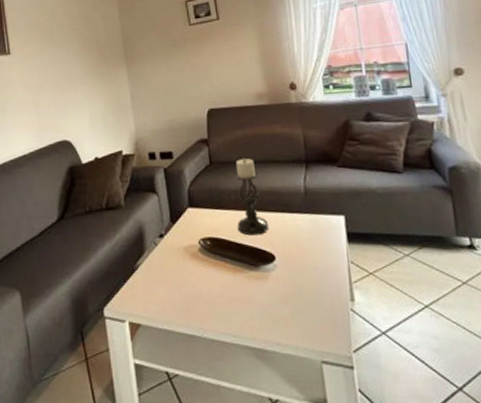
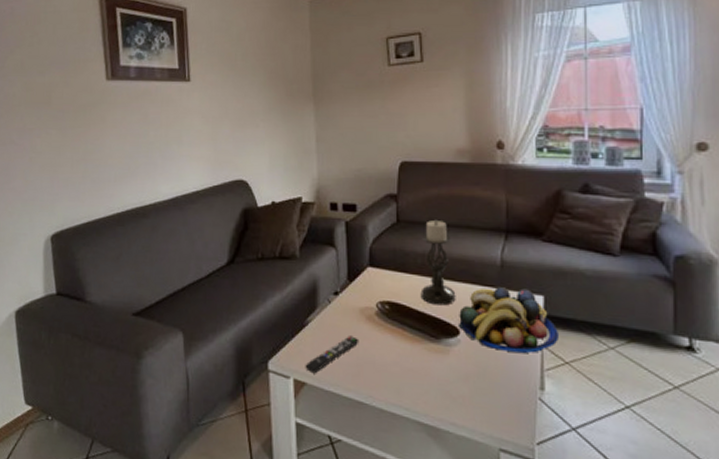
remote control: none [138,274,187,315] -> present [305,336,359,374]
fruit bowl: none [273,211,361,270] -> present [459,287,558,354]

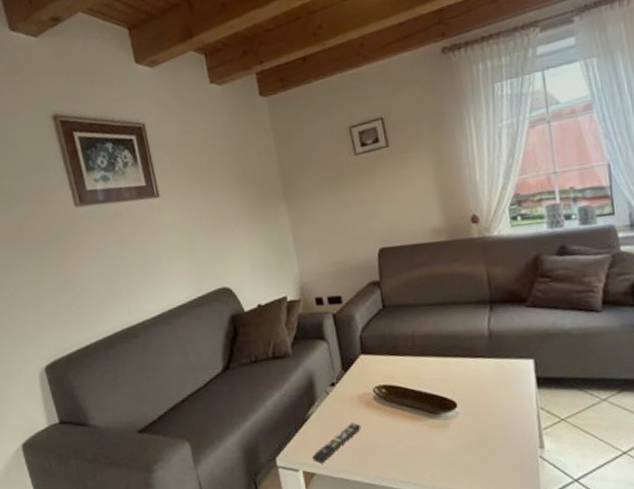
candle holder: present [420,219,456,306] -> none [409,300,450,383]
fruit bowl: present [459,287,558,354] -> none [454,355,552,417]

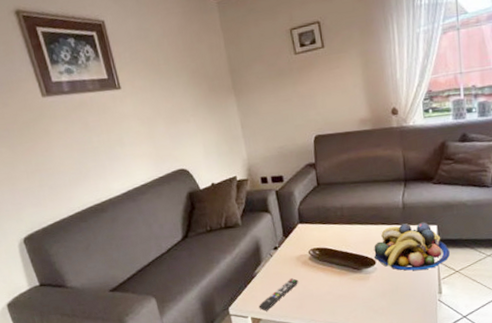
fruit bowl: none [454,355,552,417] -> present [374,222,450,271]

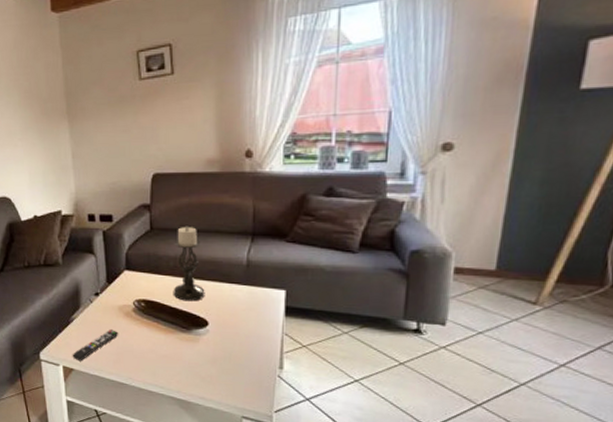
candle holder: none [339,178,370,245] -> present [173,226,205,302]
fruit bowl: present [374,222,450,271] -> none [208,284,298,340]

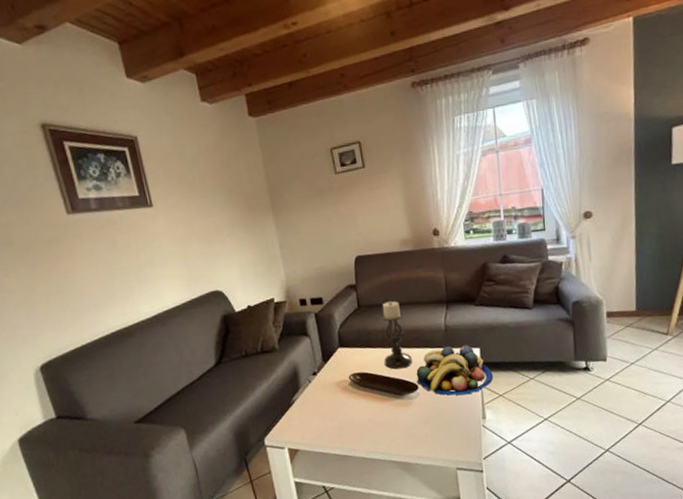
remote control: present [72,329,119,362] -> none [296,405,339,441]
fruit bowl: none [208,284,298,340] -> present [416,345,493,395]

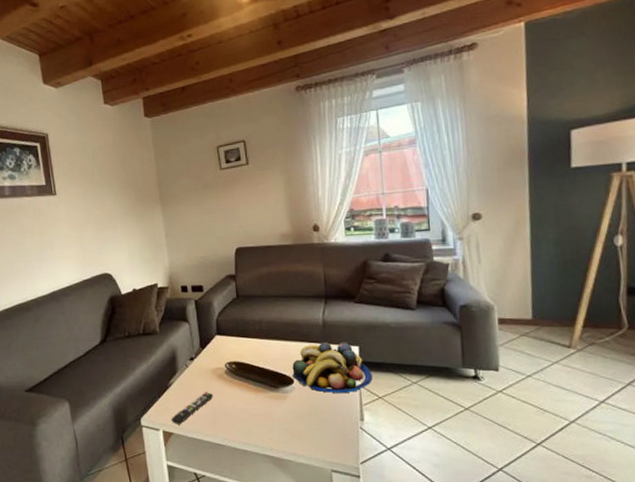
remote control: none [296,405,339,441] -> present [171,392,214,425]
candle holder: present [380,300,413,370] -> none [258,292,289,361]

